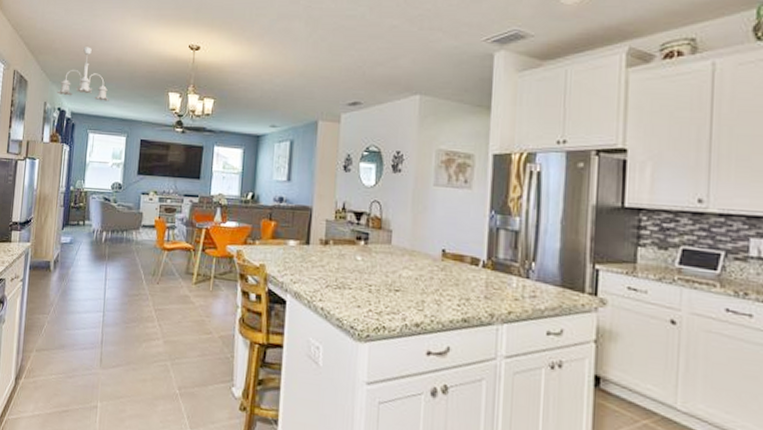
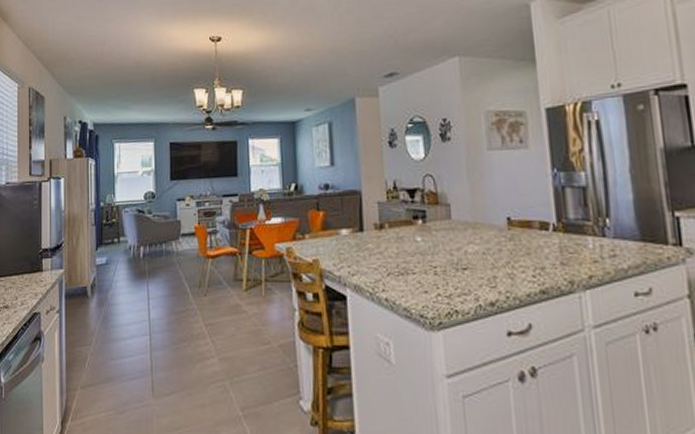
ceiling light fixture: present [56,47,109,101] -> none [76,53,132,108]

